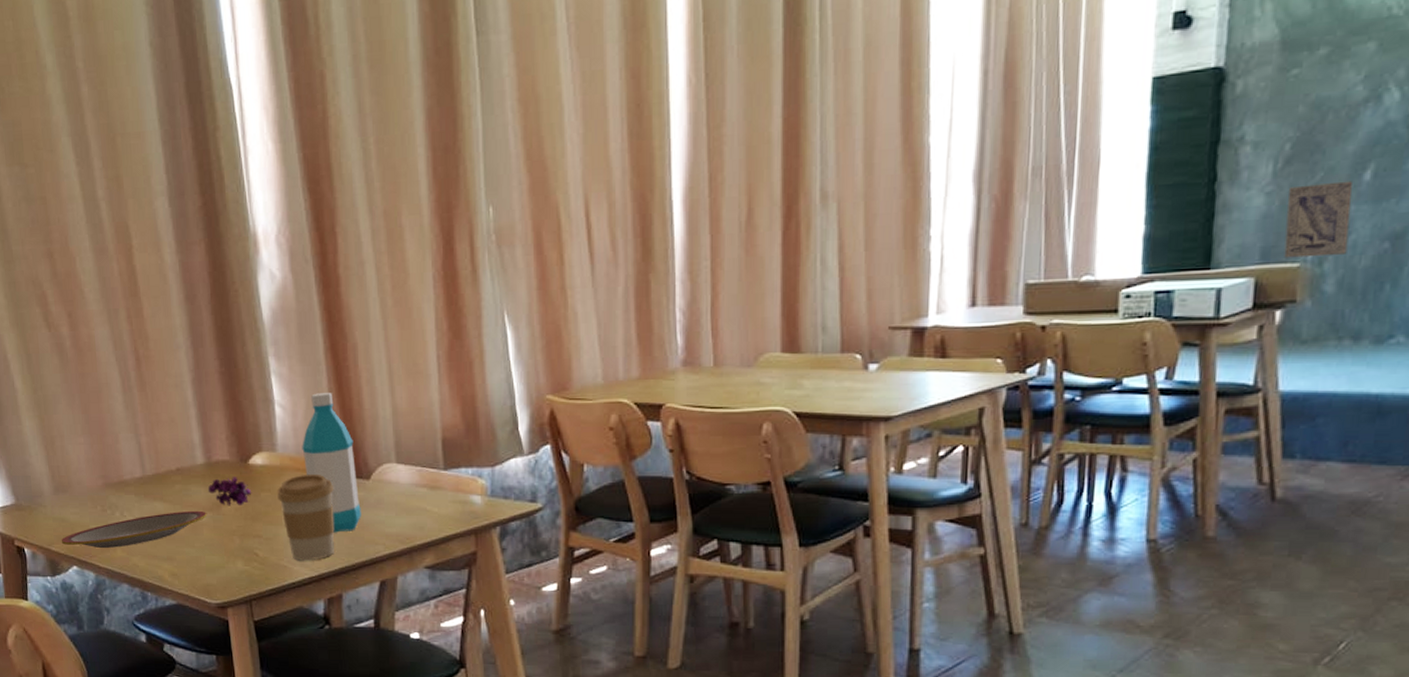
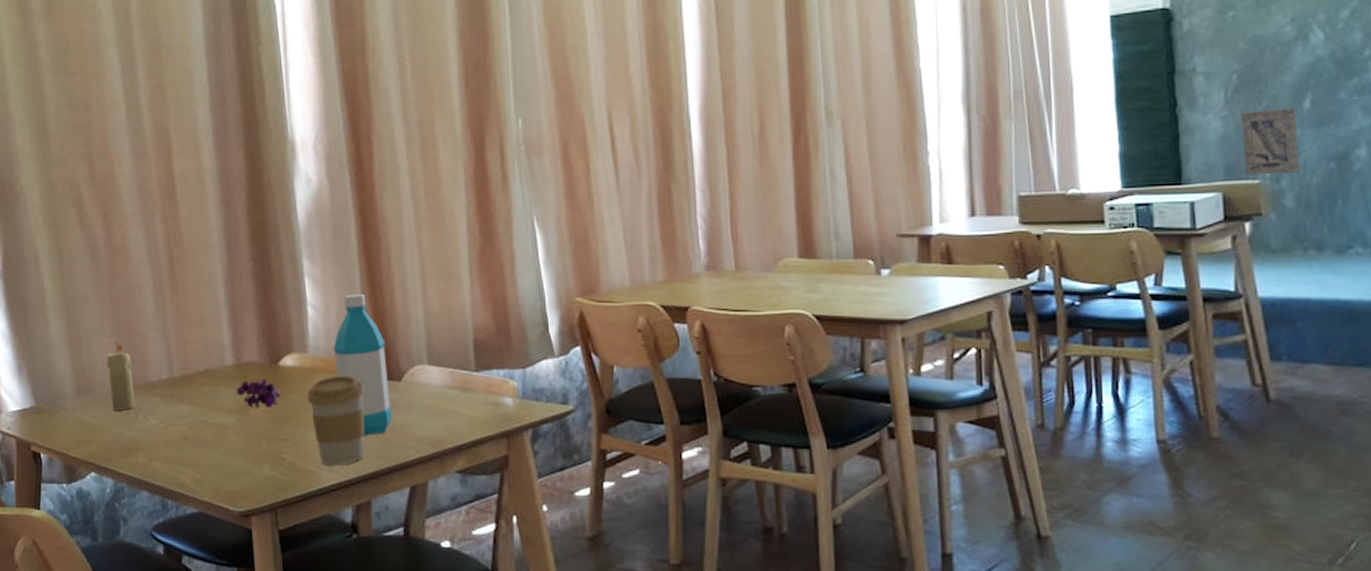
plate: present [61,510,207,549] -> none [80,413,234,454]
candle: none [81,441,111,508] -> present [107,342,135,411]

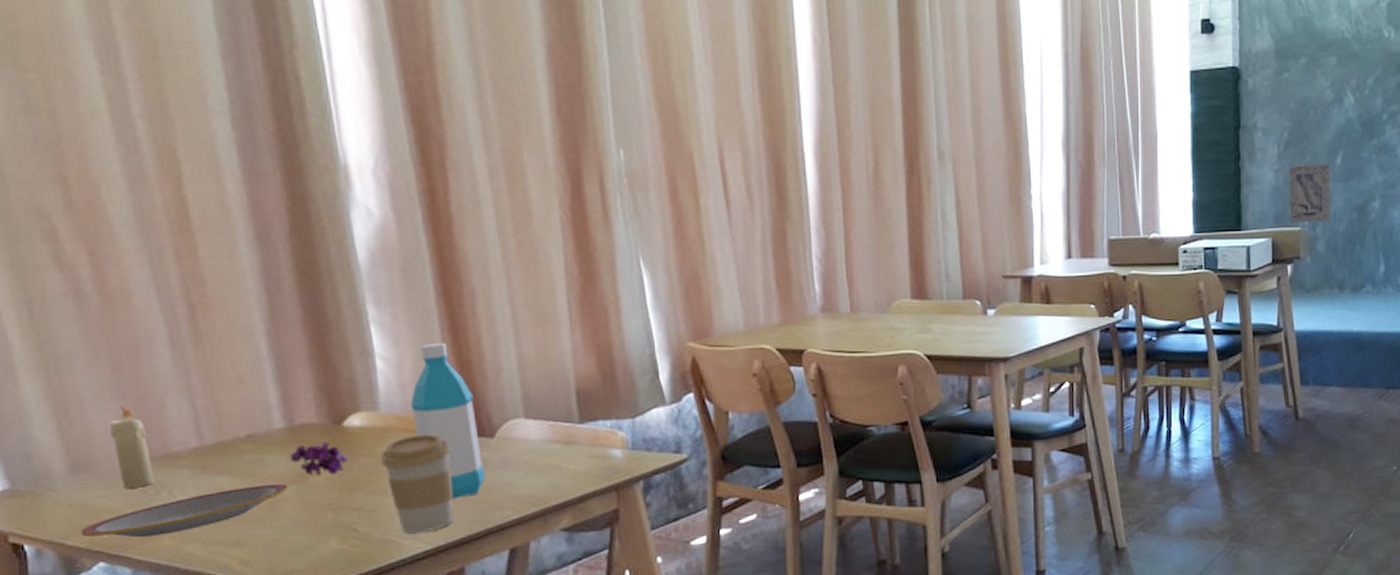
plate: none [80,413,234,454] -> present [80,483,289,538]

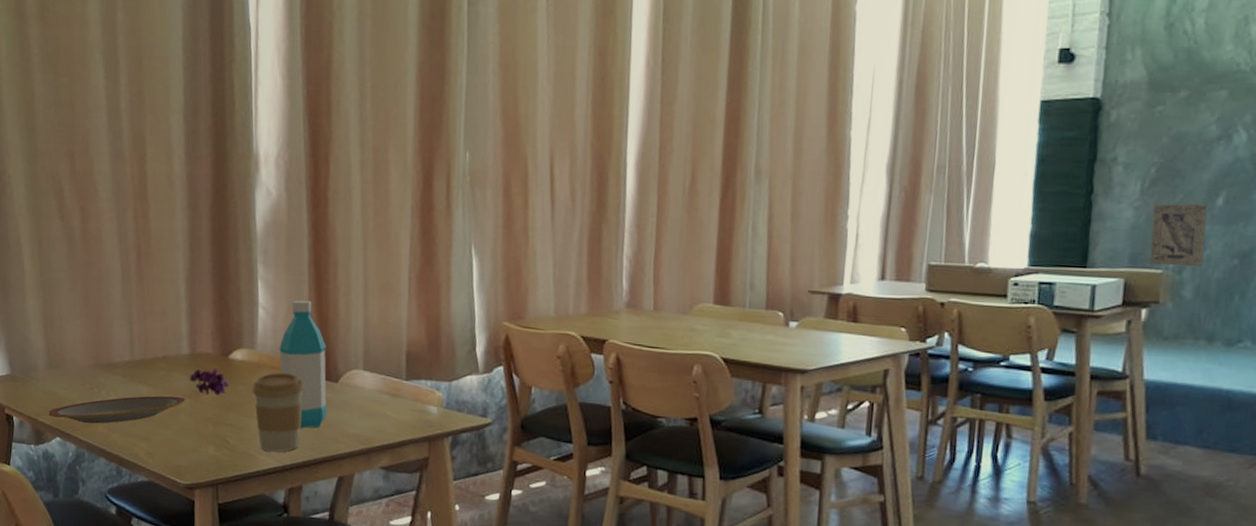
candle: present [110,406,155,488] -> none [76,324,99,386]

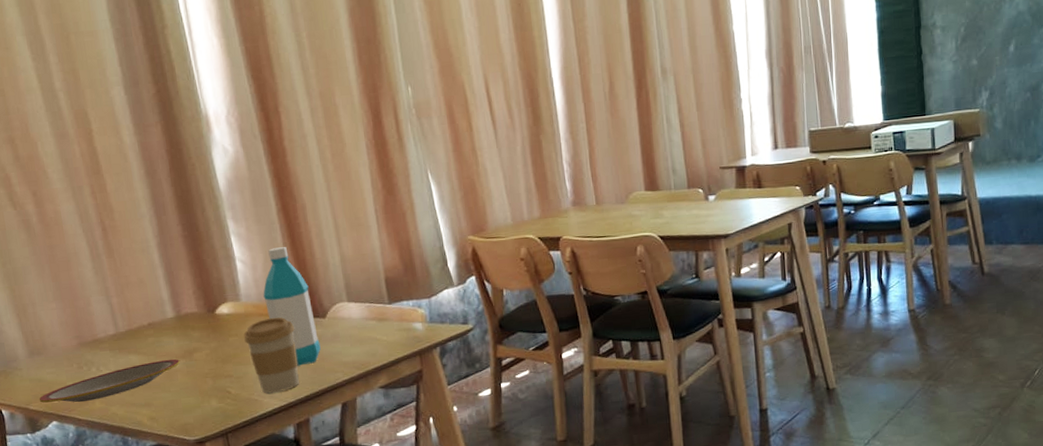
flower: present [189,368,229,395] -> none [179,326,221,353]
wall art: present [1149,203,1208,267] -> none [967,52,1006,106]

